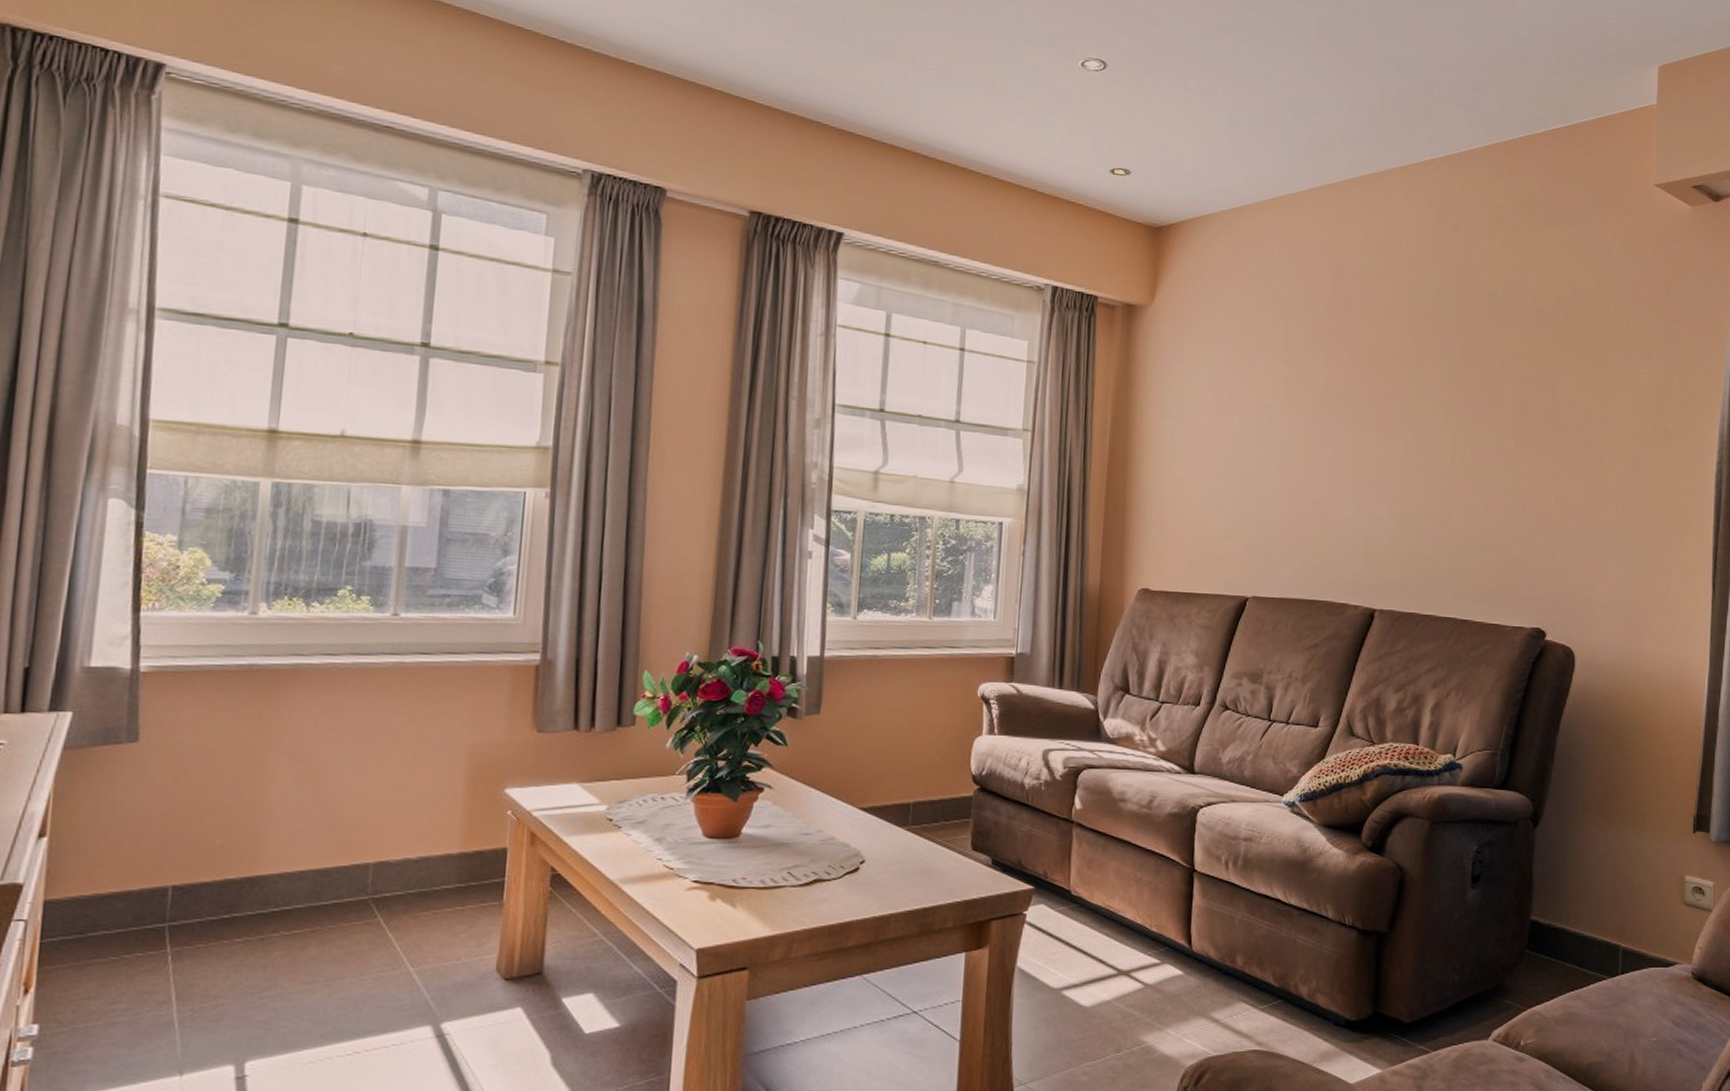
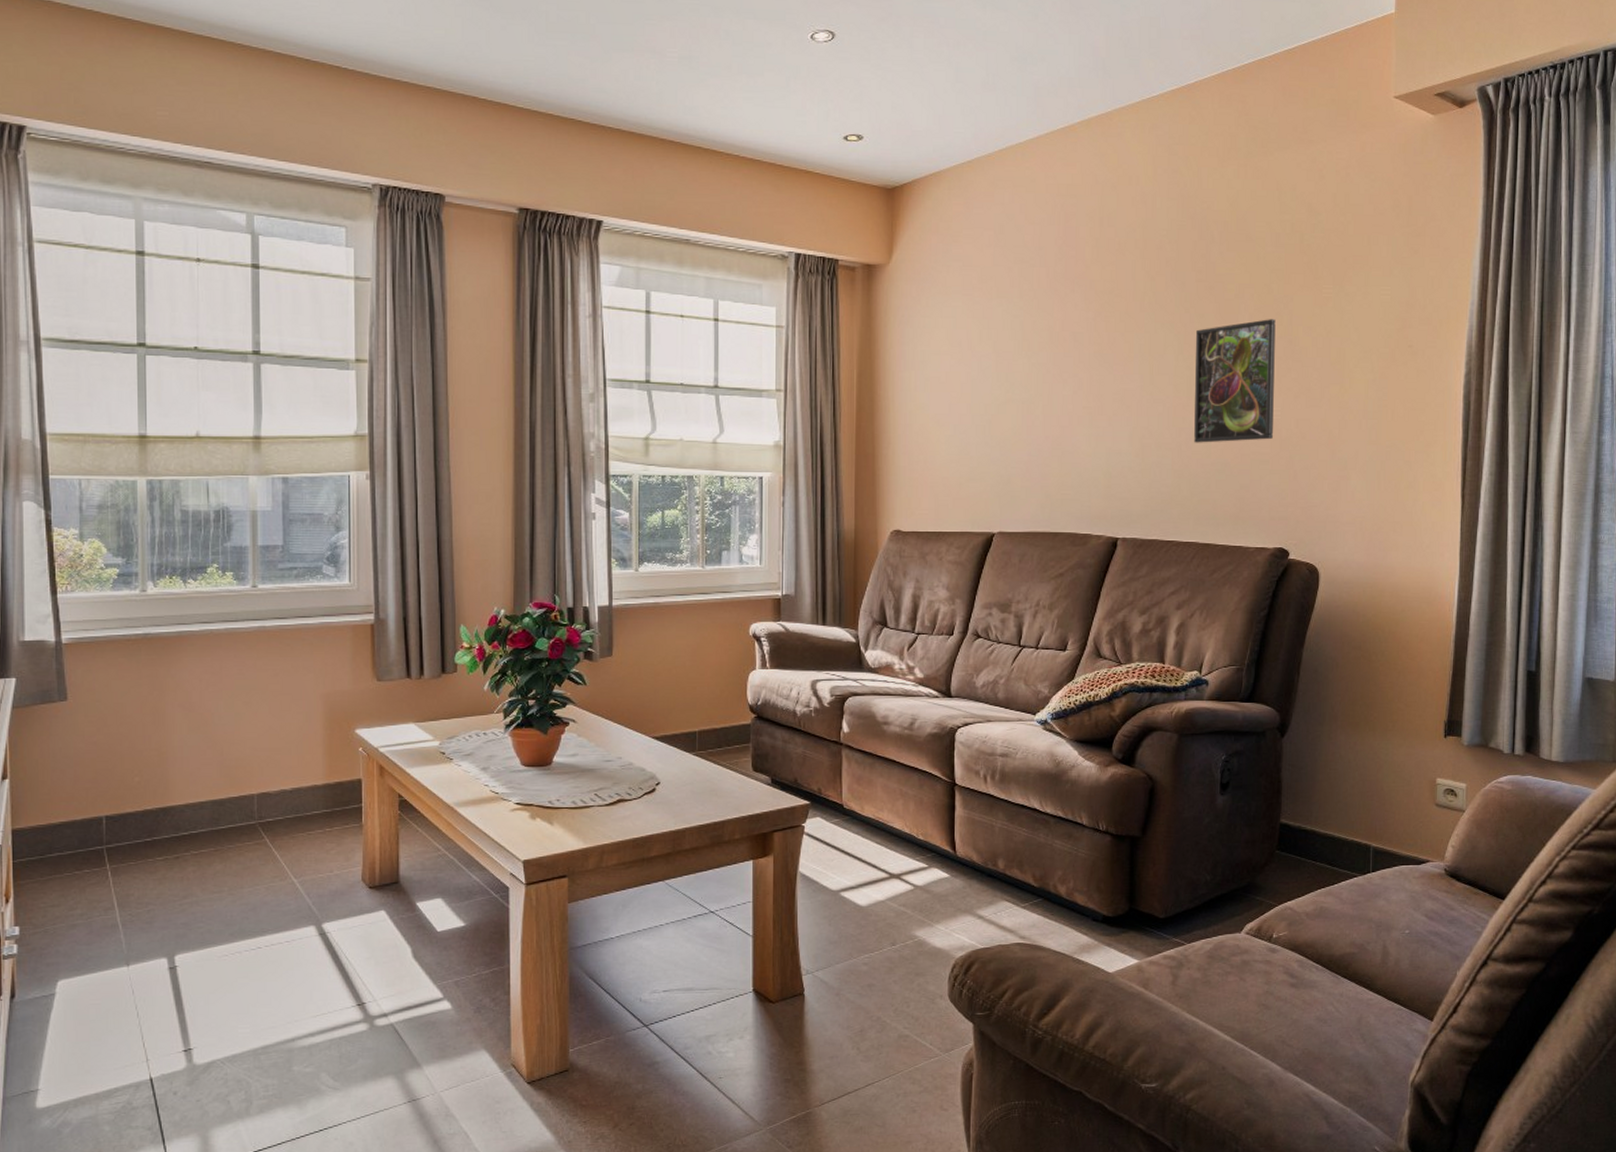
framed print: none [1455,393,1538,516] -> present [1194,319,1276,443]

